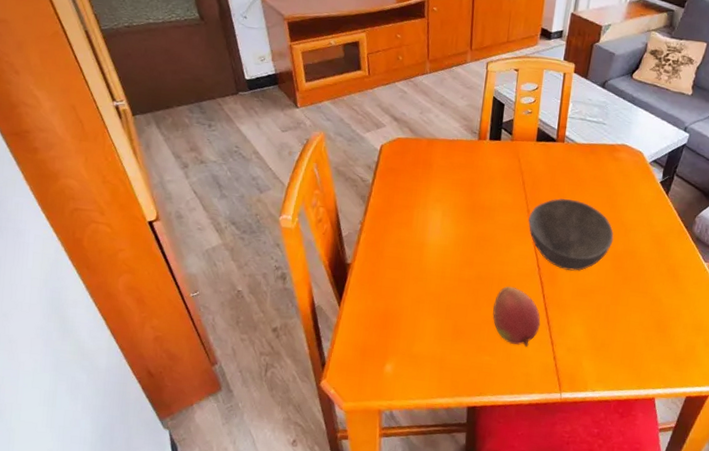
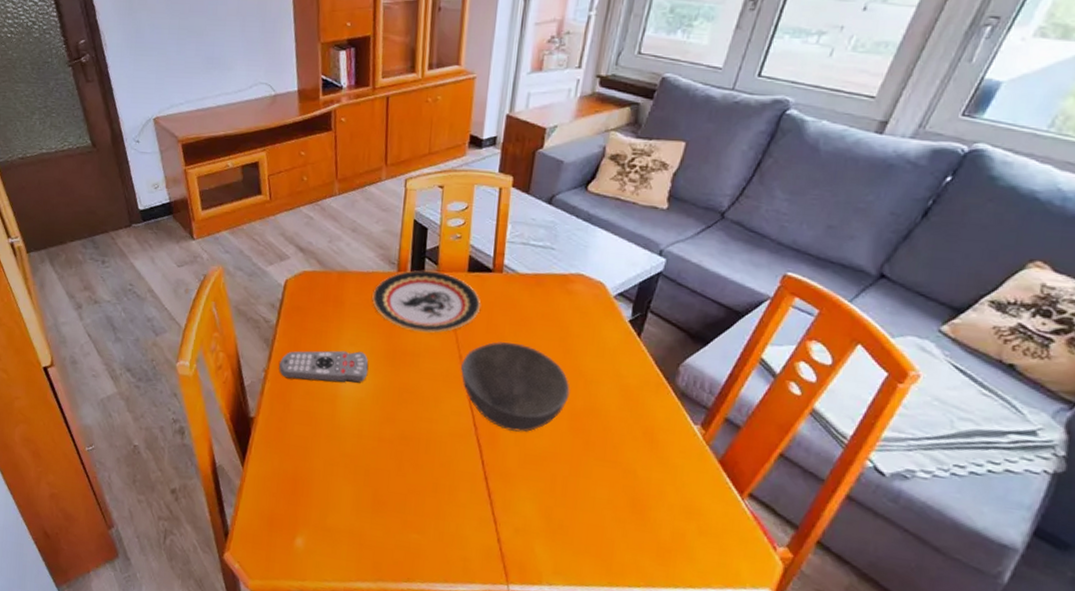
remote control: none [373,206,452,233] -> present [279,350,369,383]
plate: none [456,139,546,191] -> present [372,270,481,333]
fruit: present [492,286,541,348] -> none [420,448,480,526]

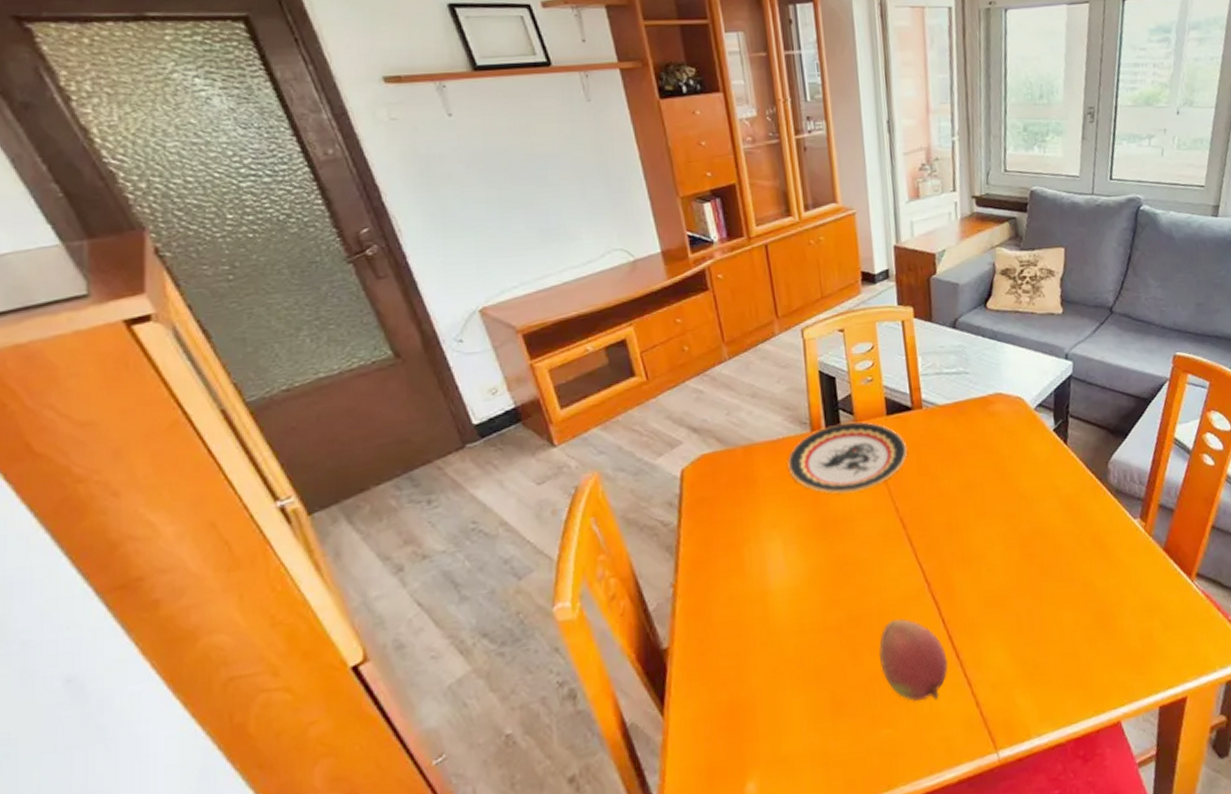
remote control: present [279,350,369,383] -> none [690,532,799,588]
fruit: none [420,448,480,526] -> present [879,619,948,702]
bowl: present [461,342,570,433] -> none [899,479,1015,578]

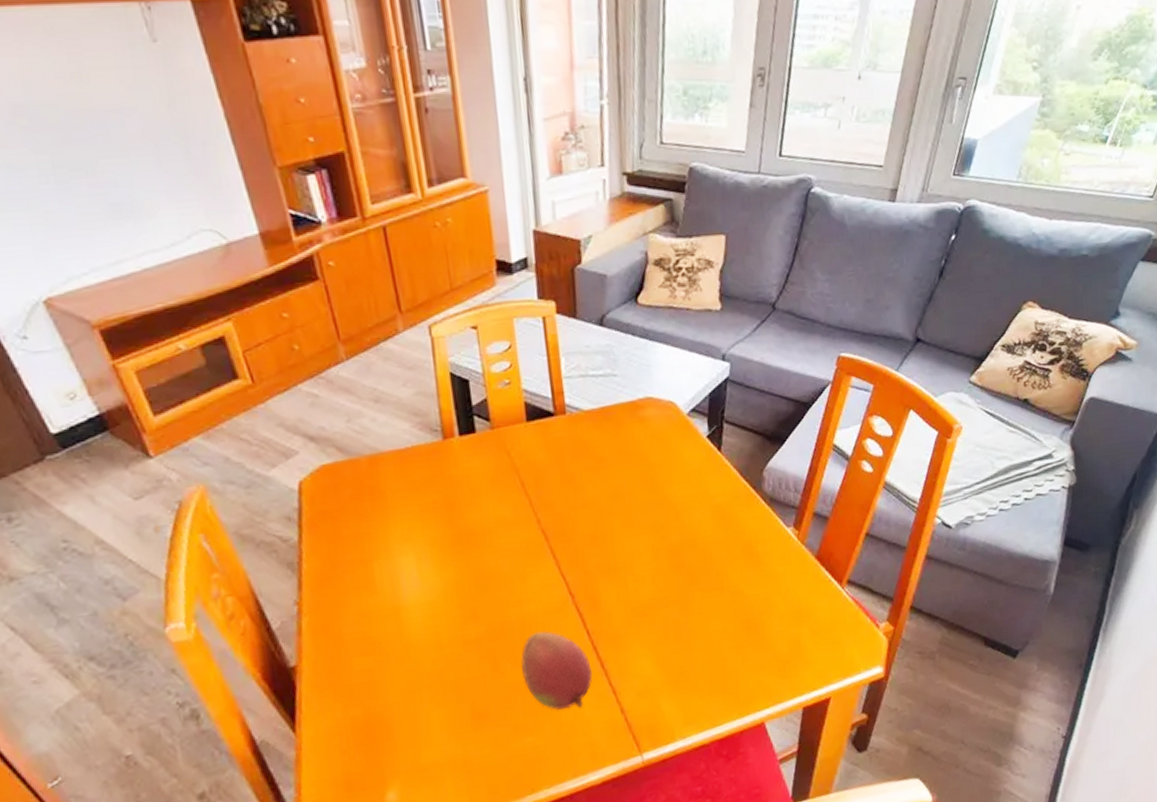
plate: present [787,421,908,494] -> none [417,428,550,506]

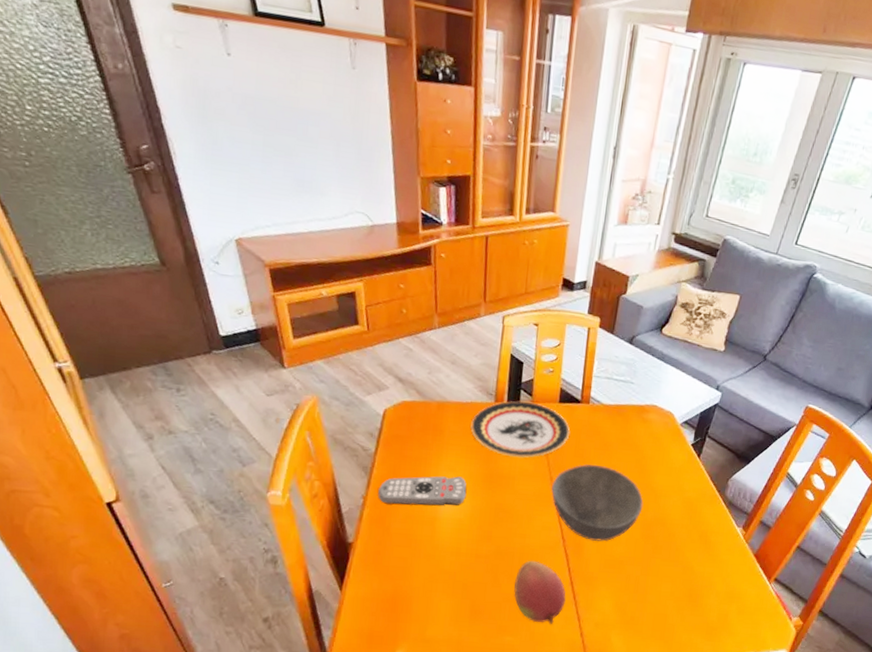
remote control: none [314,546,433,605] -> present [378,476,467,506]
plate: none [417,428,550,506] -> present [470,401,570,458]
bowl: none [541,488,664,589] -> present [551,464,643,542]

